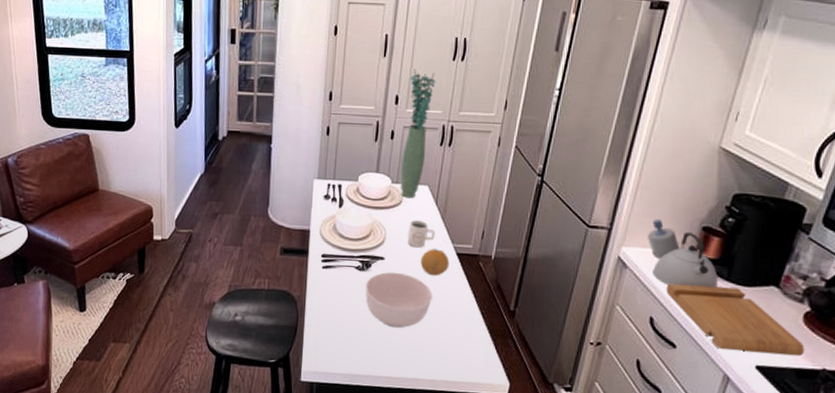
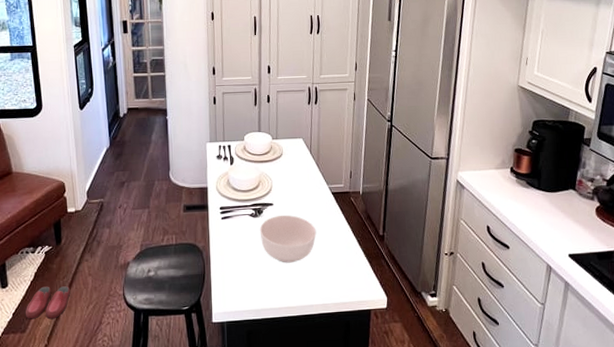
slippers: none [101,316,149,351] -> present [25,286,70,320]
vase: present [400,68,436,198] -> none [278,43,299,151]
mug: present [407,220,436,248] -> none [290,169,313,192]
fruit: present [420,249,450,276] -> none [303,191,327,214]
soap dispenser: present [648,218,680,258] -> none [476,146,501,178]
kettle: present [651,232,718,288] -> none [483,155,532,199]
cutting board: present [666,283,805,357] -> none [495,194,601,245]

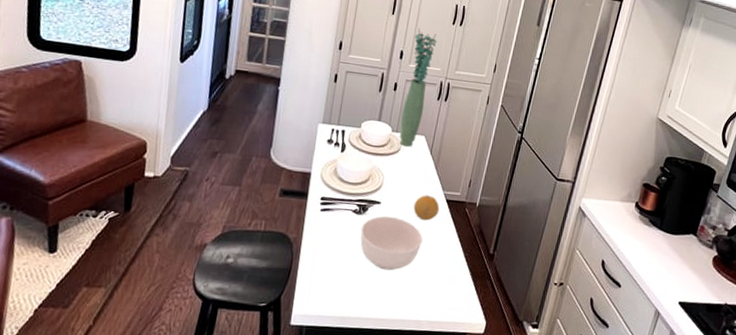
slippers: present [25,286,70,320] -> none [71,257,131,296]
vase: none [278,43,299,151] -> present [399,28,437,147]
fruit: none [303,191,327,214] -> present [413,195,440,221]

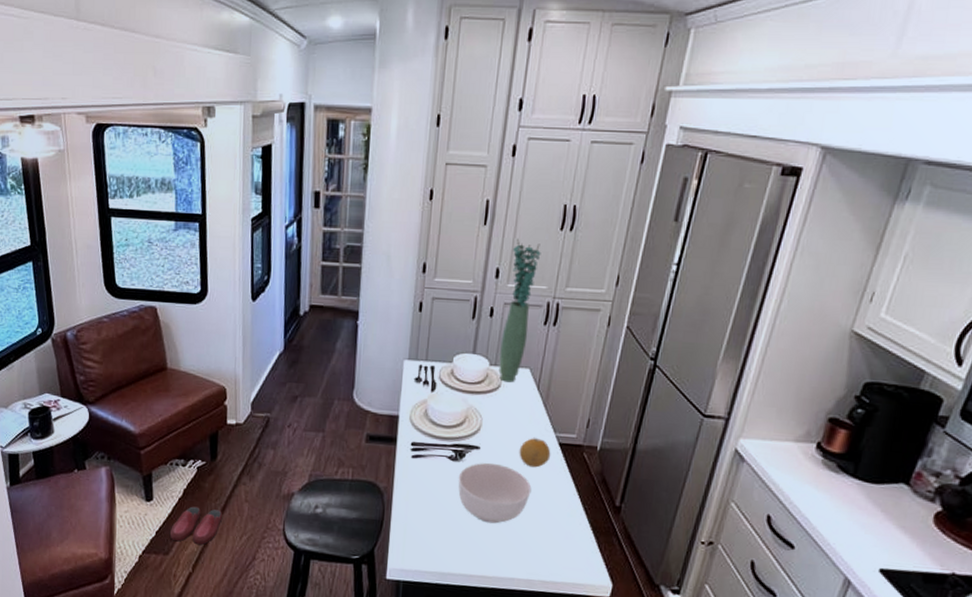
slippers: none [71,257,131,296] -> present [169,506,222,545]

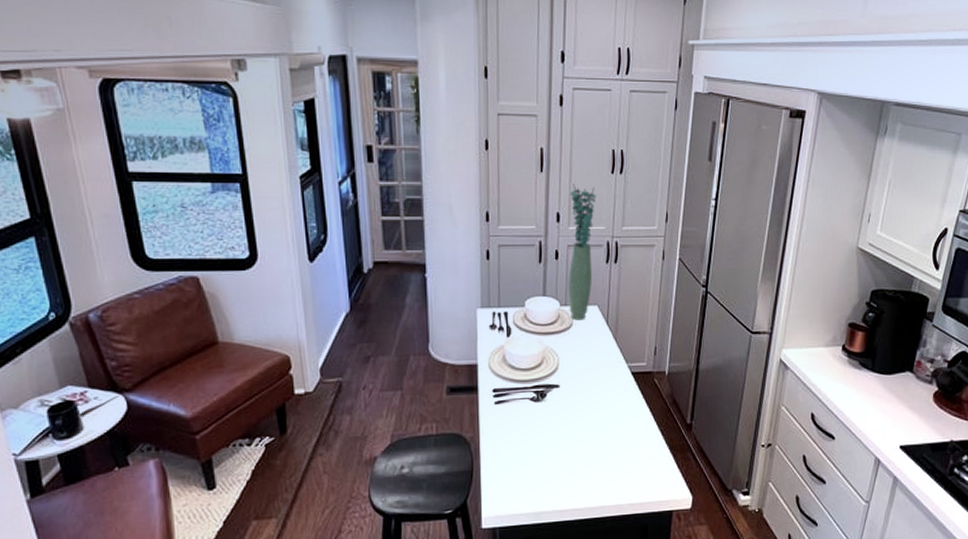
slippers: present [169,506,222,545] -> none [239,487,299,529]
bowl: present [458,462,532,524] -> none [542,399,612,457]
fruit: present [519,438,551,468] -> none [596,370,625,399]

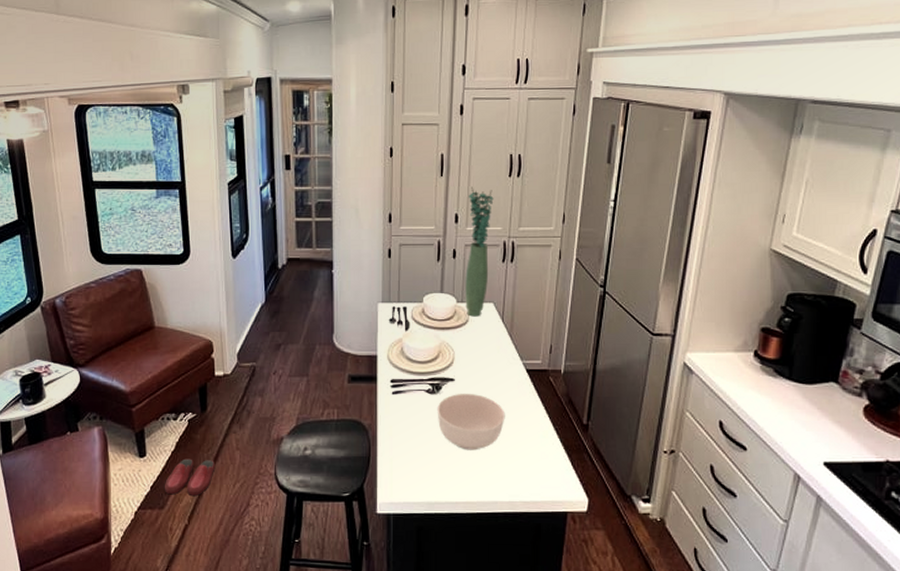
slippers: none [239,487,299,529] -> present [164,458,214,496]
bowl: none [542,399,612,457] -> present [437,393,505,450]

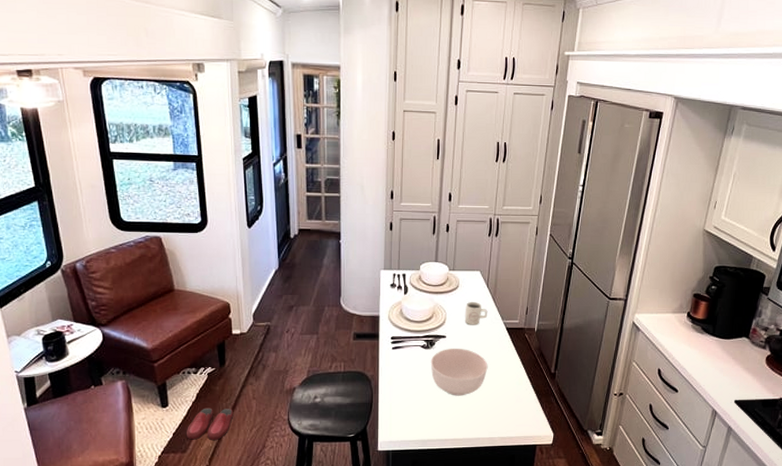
vase: present [465,186,494,317] -> none [456,169,482,283]
mug: none [476,339,504,367] -> present [464,302,488,325]

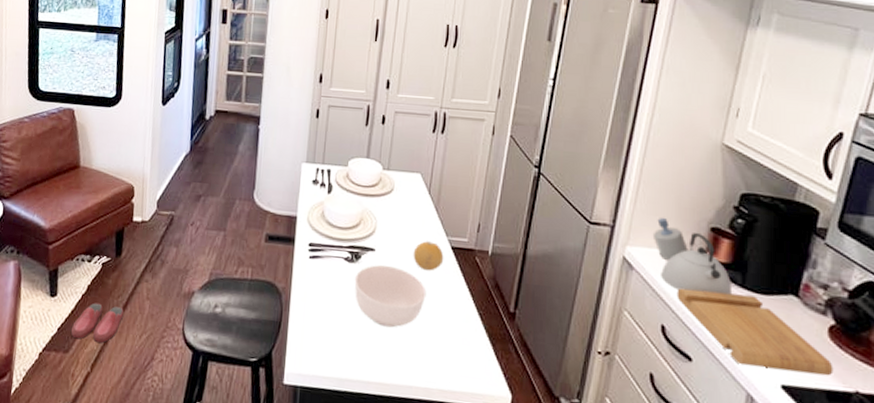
mug: present [464,302,488,325] -> none [399,210,429,240]
fruit: none [476,326,501,349] -> present [413,241,444,271]
soap dispenser: none [654,289,678,321] -> present [654,217,688,260]
kettle: none [658,299,706,343] -> present [659,233,731,295]
cutting board: none [669,341,768,390] -> present [676,288,833,376]

